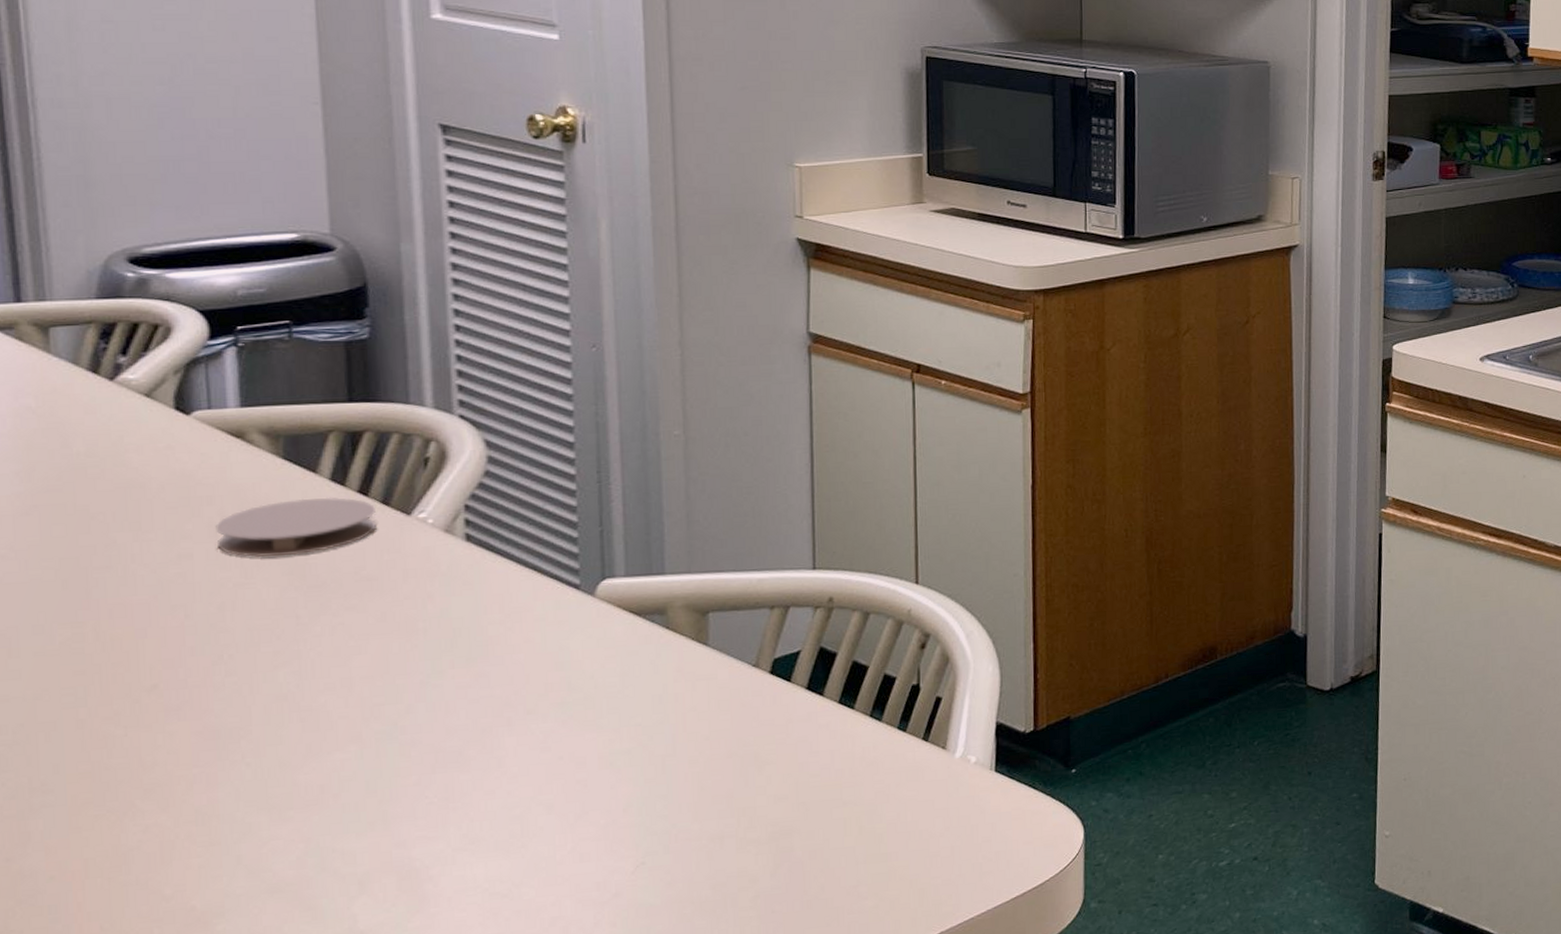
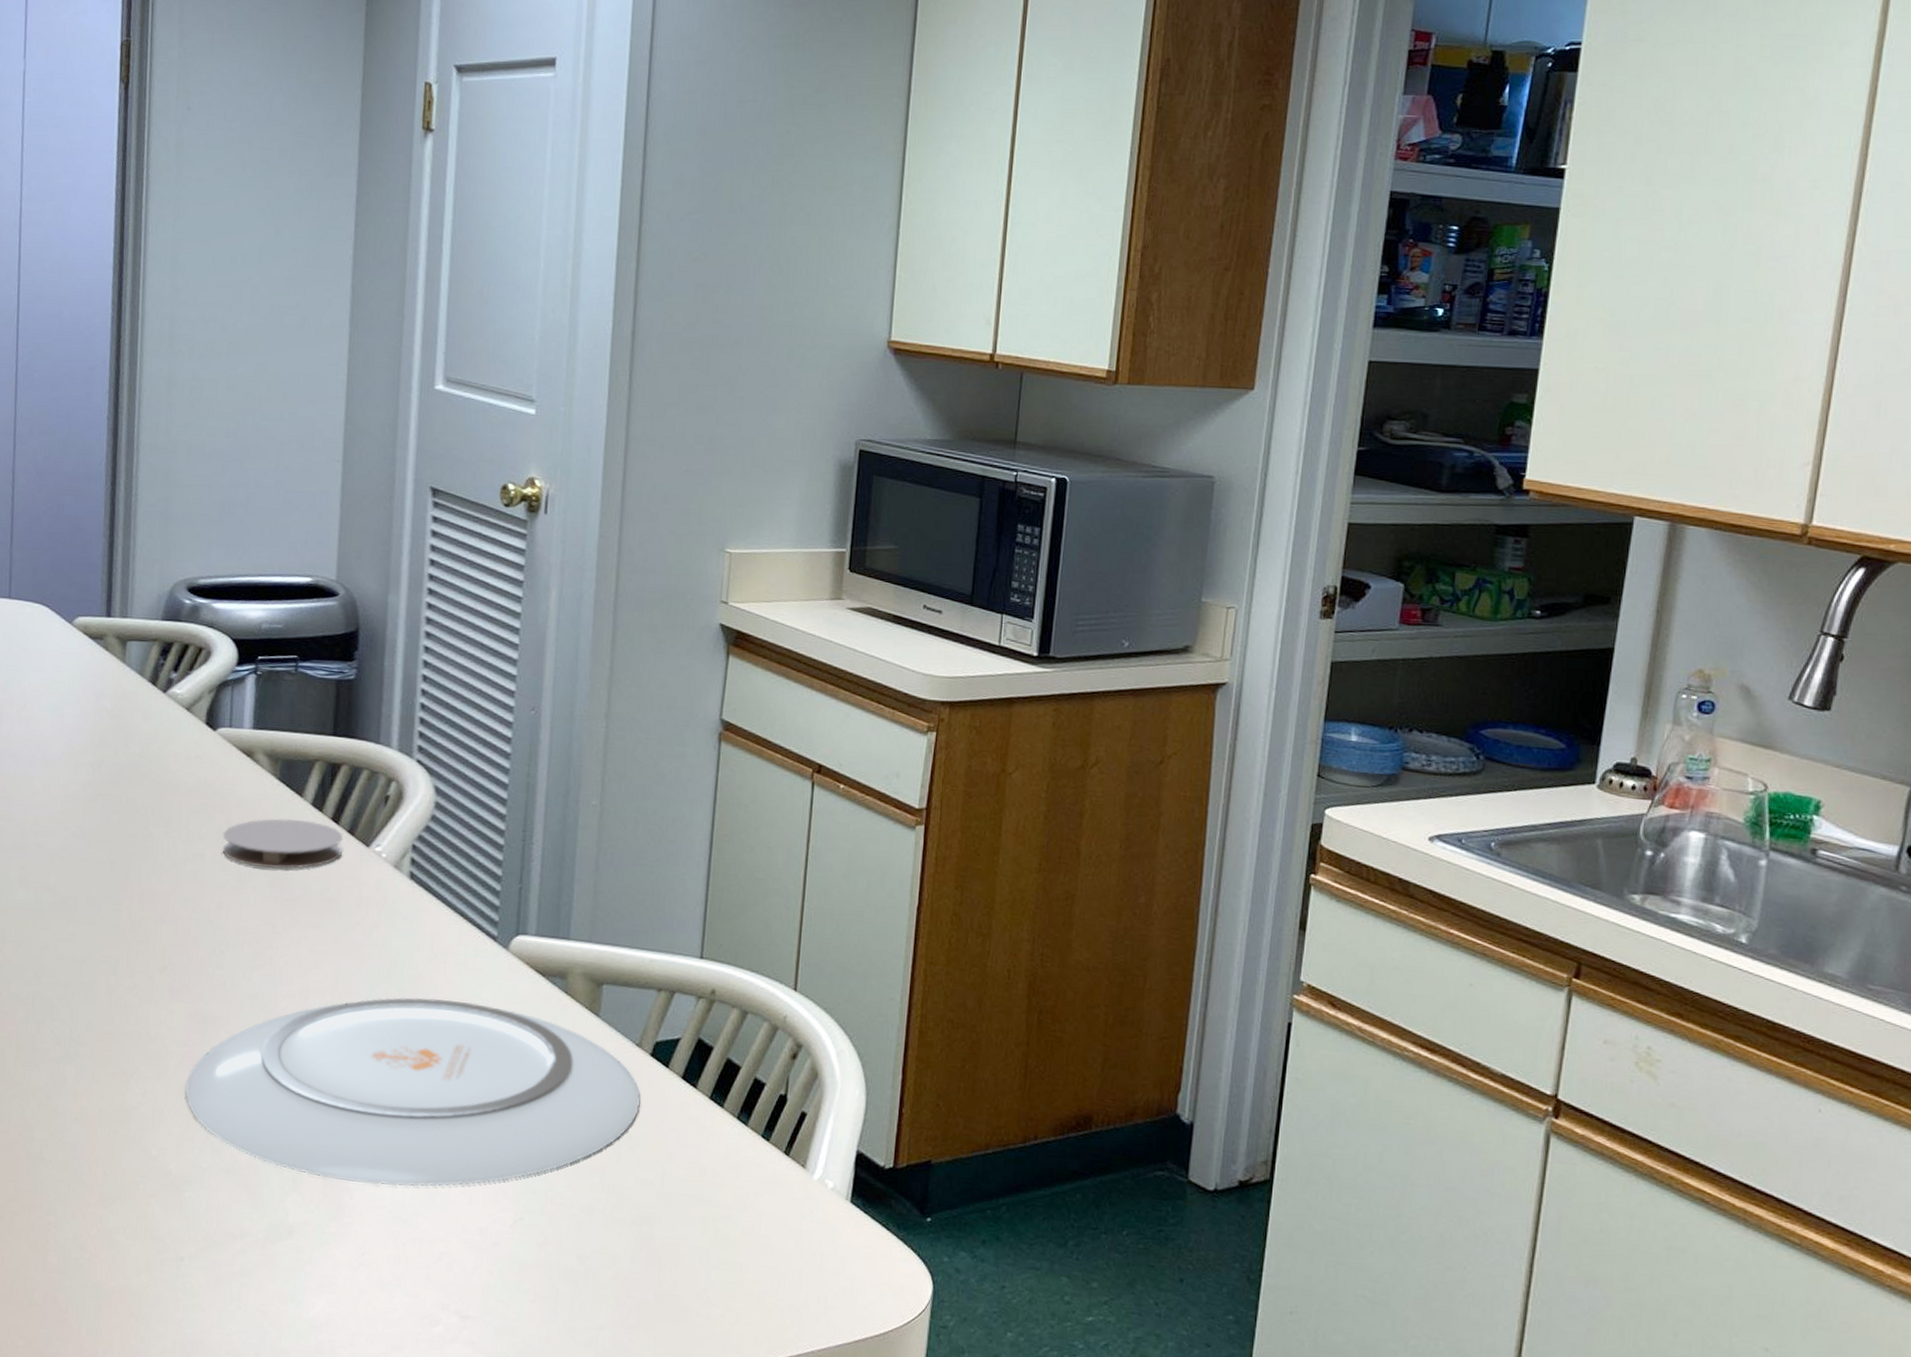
plate: none [201,656,764,873] -> present [185,997,641,1186]

